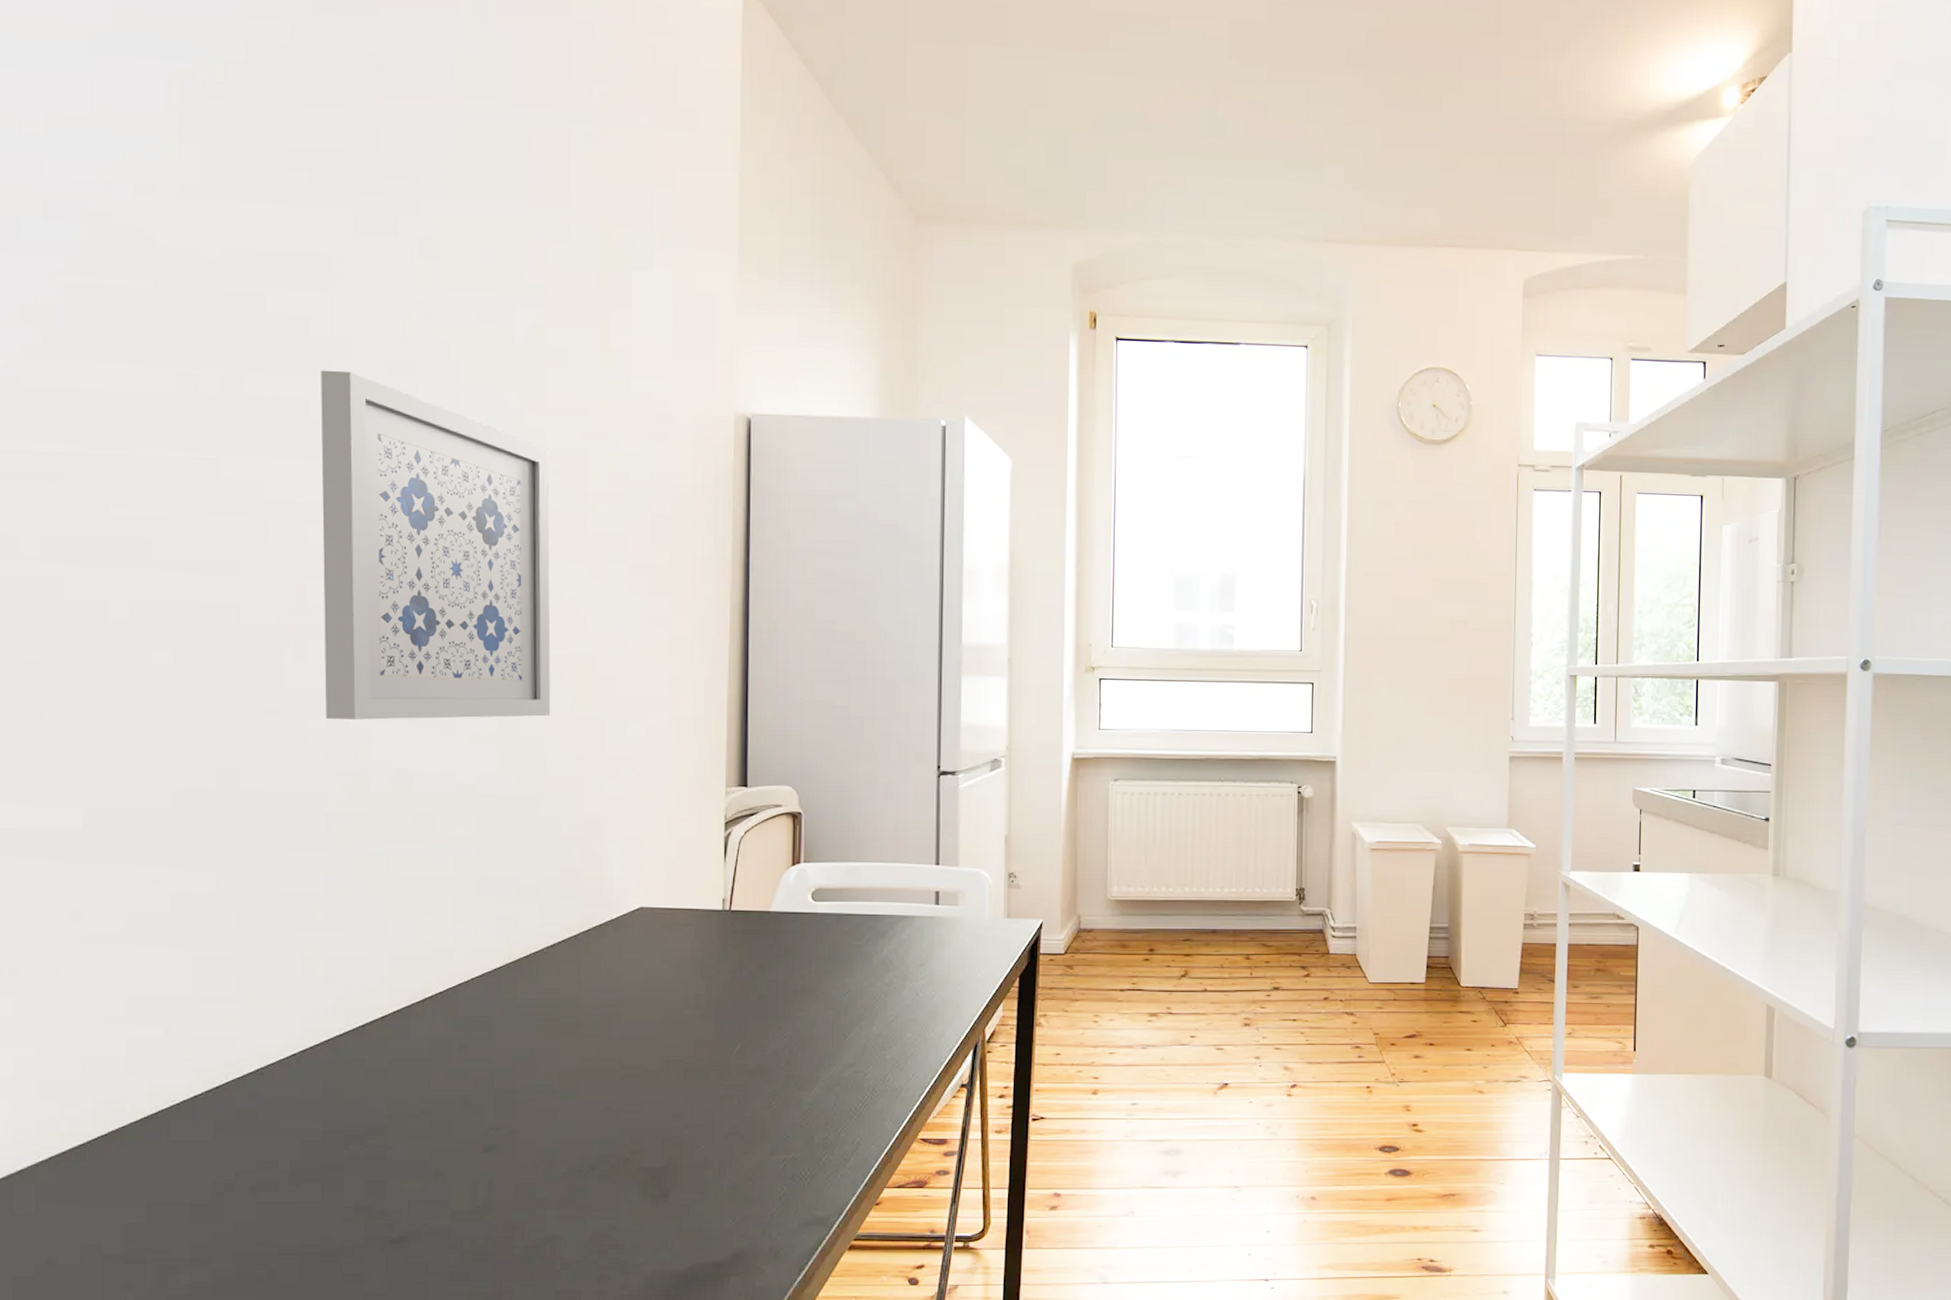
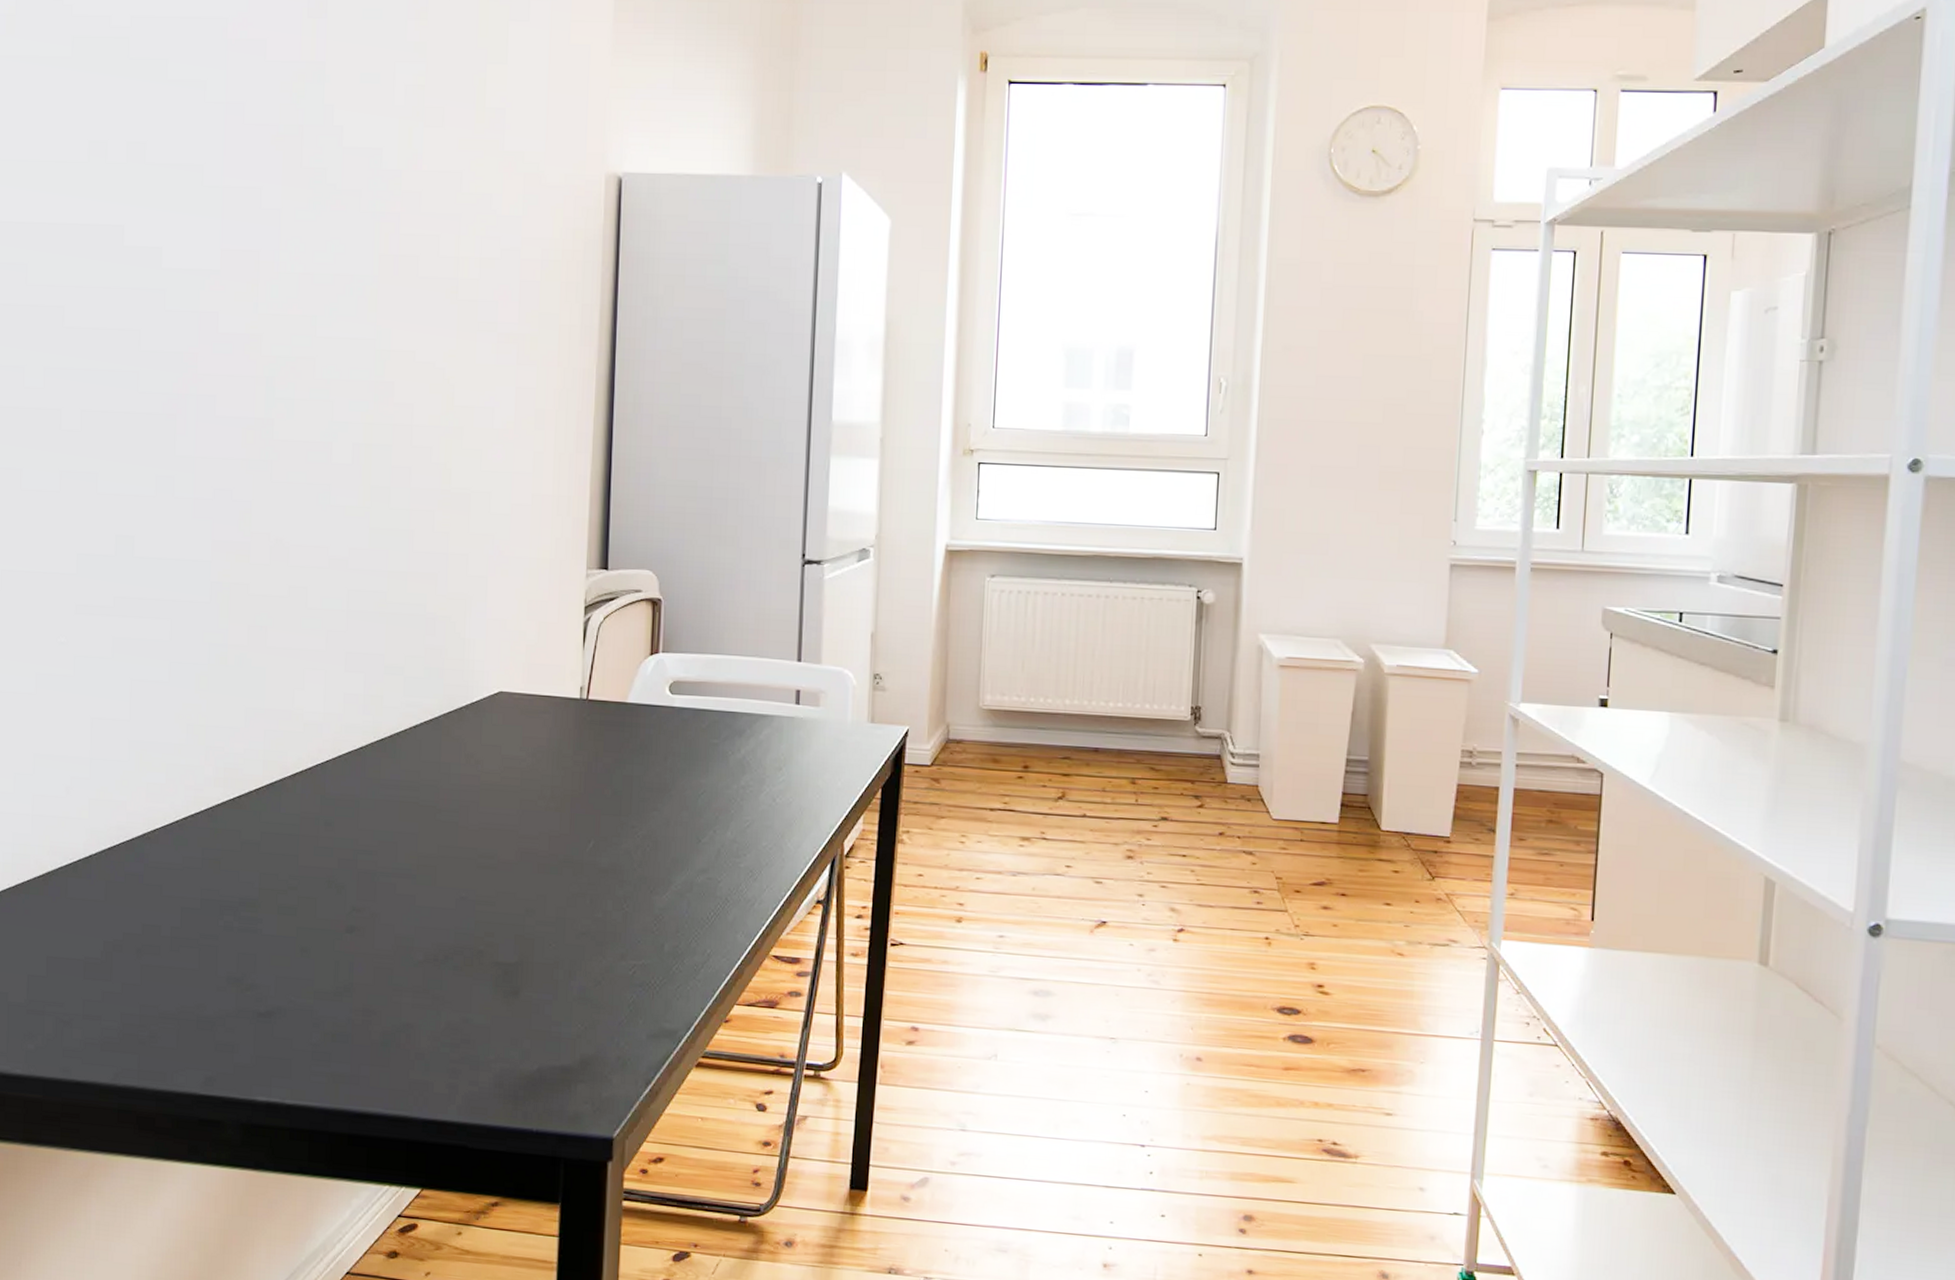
wall art: present [320,370,551,720] -> none [212,134,424,490]

